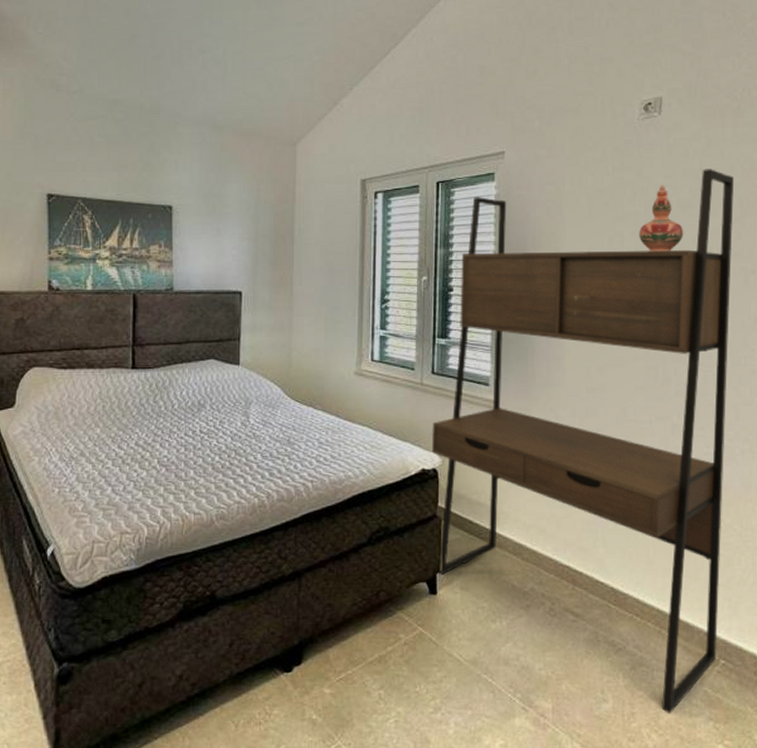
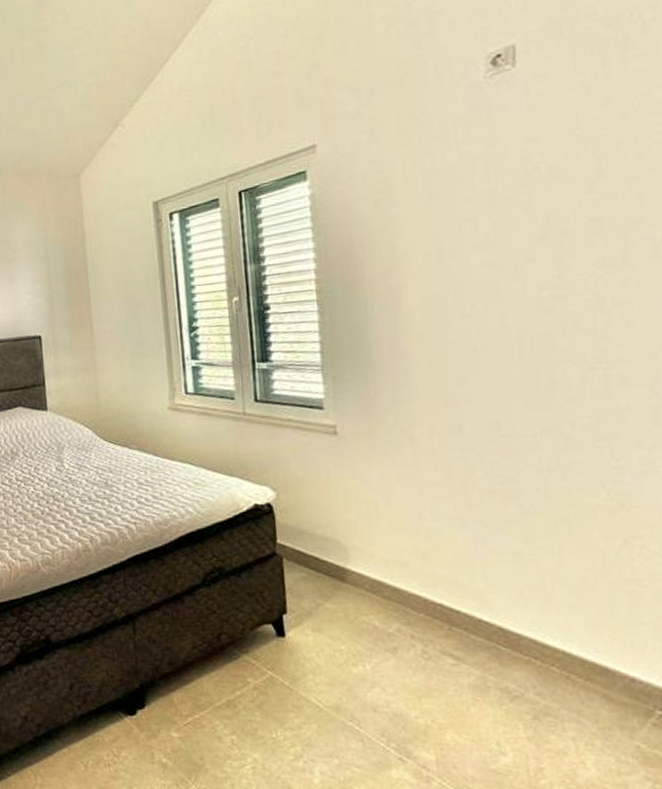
desk: present [432,169,735,714] -> none [261,121,650,771]
decorative vase: present [639,184,684,252] -> none [498,150,561,234]

